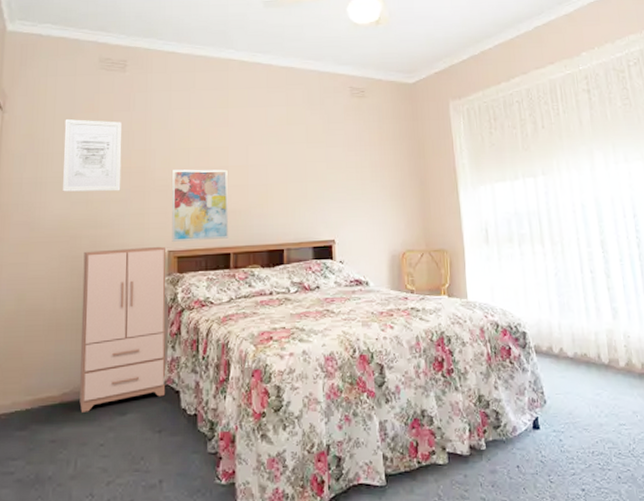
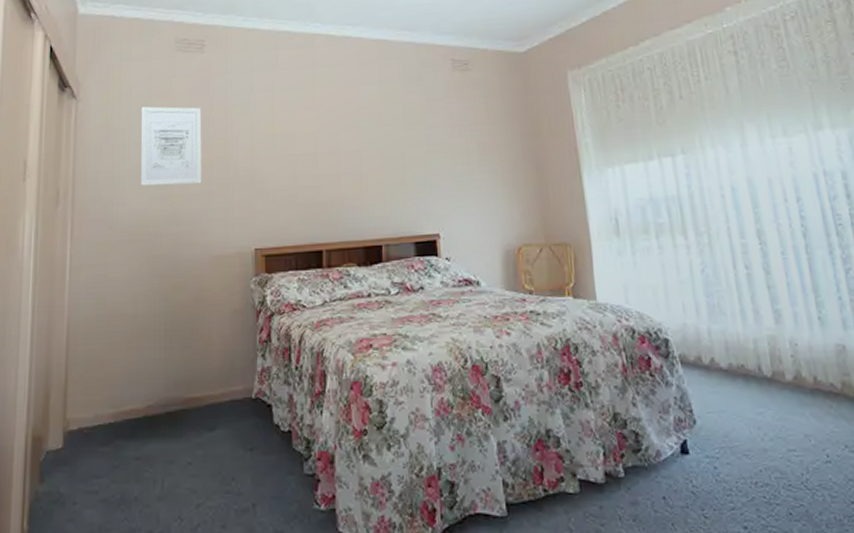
cabinet: present [79,246,166,412] -> none [164,244,257,427]
wall art: present [171,169,229,242] -> none [256,157,321,239]

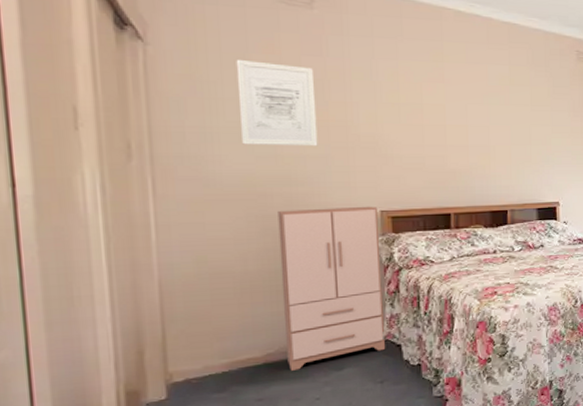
cabinet: none [164,244,257,427] -> present [277,206,386,371]

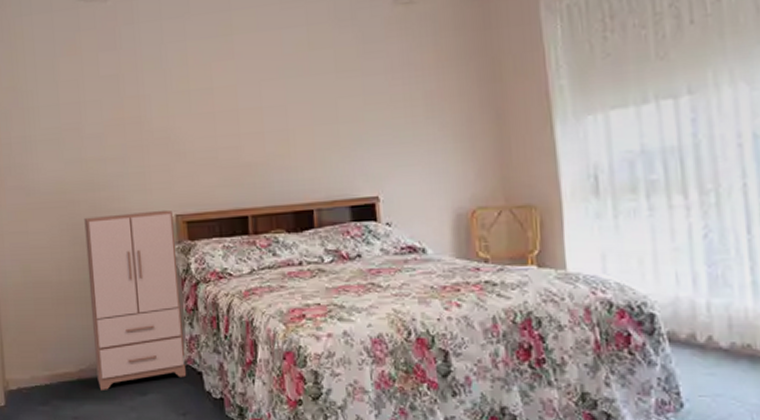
wall art: present [236,59,318,147] -> none [46,63,116,151]

